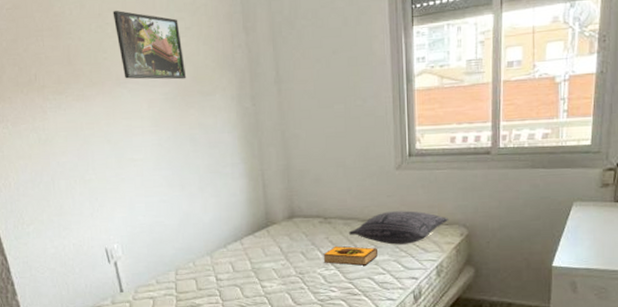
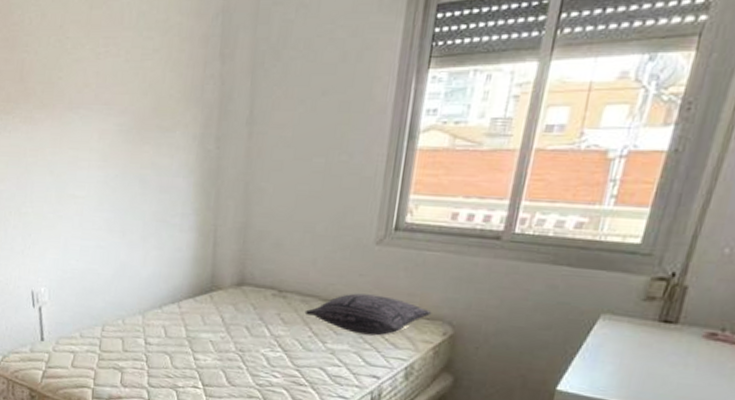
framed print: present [112,11,187,80] -> none [75,24,147,110]
hardback book: present [323,245,377,266] -> none [269,324,336,353]

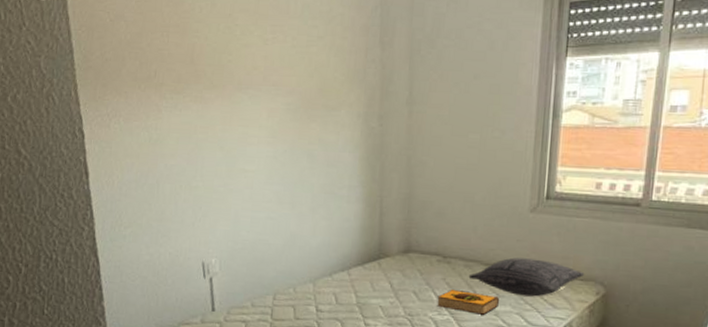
hardback book: none [269,324,336,353] -> present [437,289,499,315]

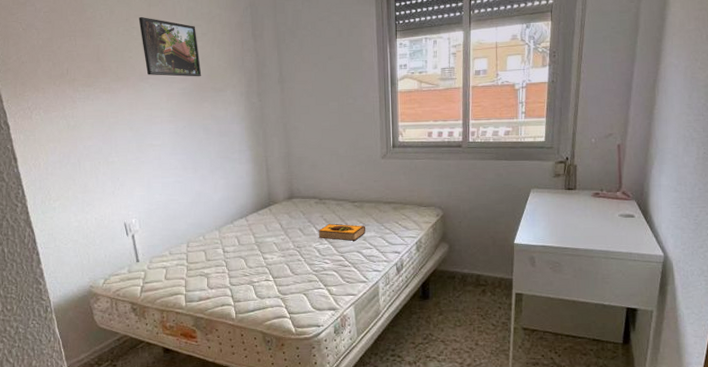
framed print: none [243,13,313,91] -> present [138,17,202,77]
pillow: present [468,257,585,297] -> none [340,194,427,223]

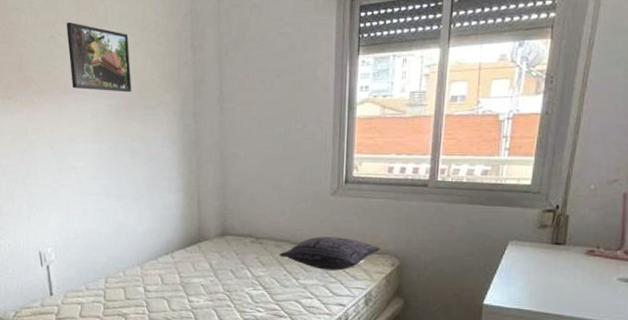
hardback book: present [318,223,365,241] -> none [252,266,307,288]
pillow: none [340,194,427,223] -> present [279,236,381,271]

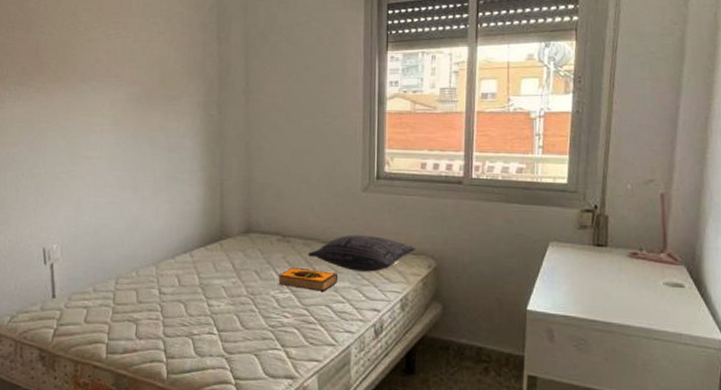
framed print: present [66,23,132,92] -> none [87,11,154,82]
hardback book: none [252,266,307,288] -> present [278,267,338,291]

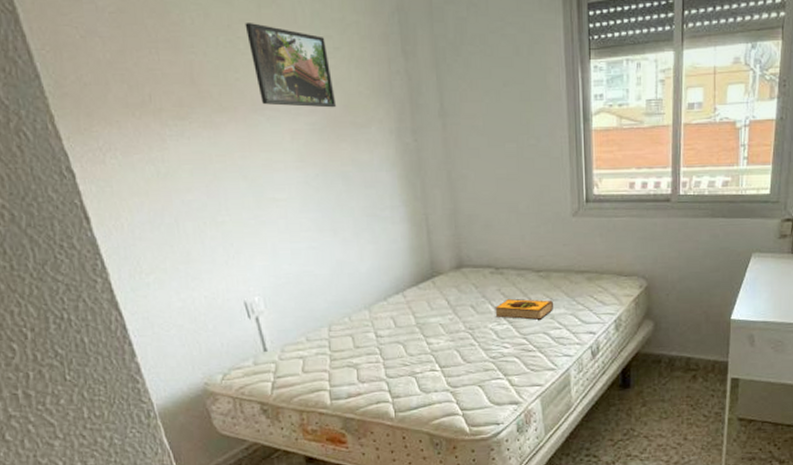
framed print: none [87,11,154,82] -> present [245,23,337,108]
pillow: present [307,235,417,272] -> none [522,261,628,297]

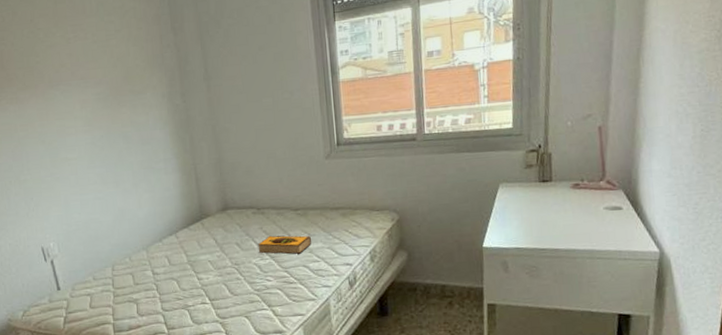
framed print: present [245,23,337,108] -> none [44,16,118,81]

